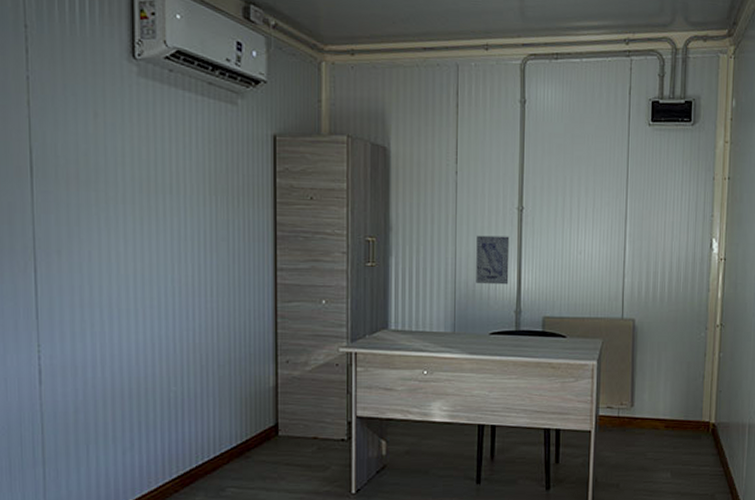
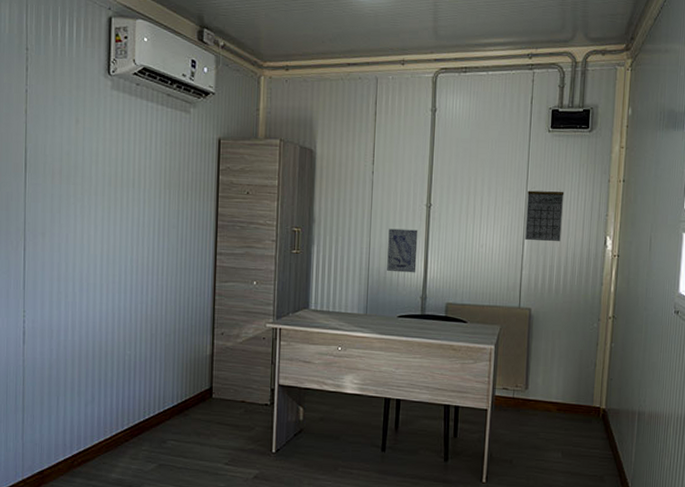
calendar: none [626,190,667,246] -> present [525,190,565,242]

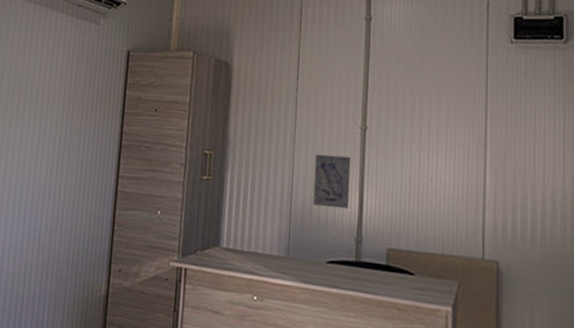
calendar: present [525,190,565,242] -> none [487,112,536,178]

